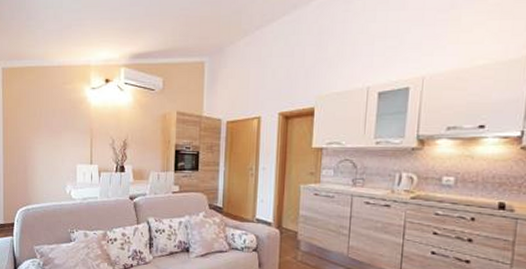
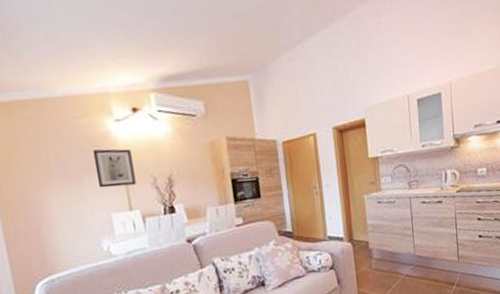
wall art: none [71,111,99,143] -> present [92,149,136,188]

